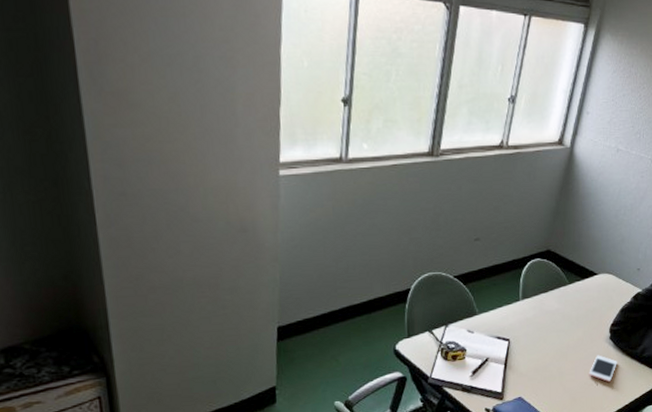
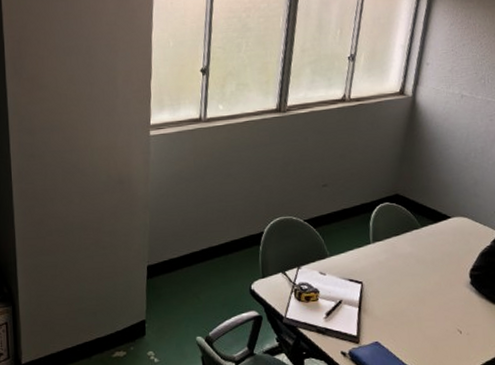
cell phone: present [589,355,617,383] -> none [450,301,482,331]

